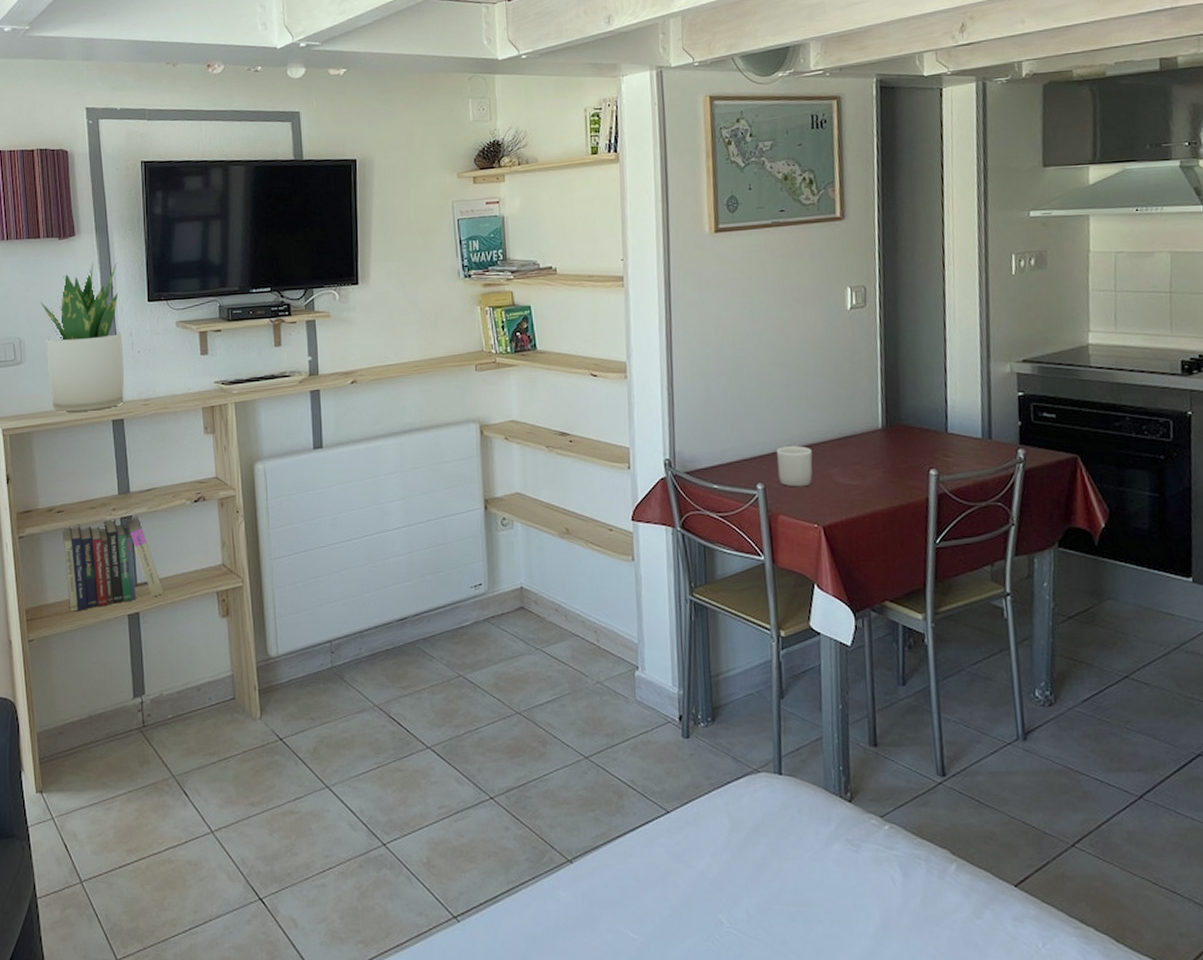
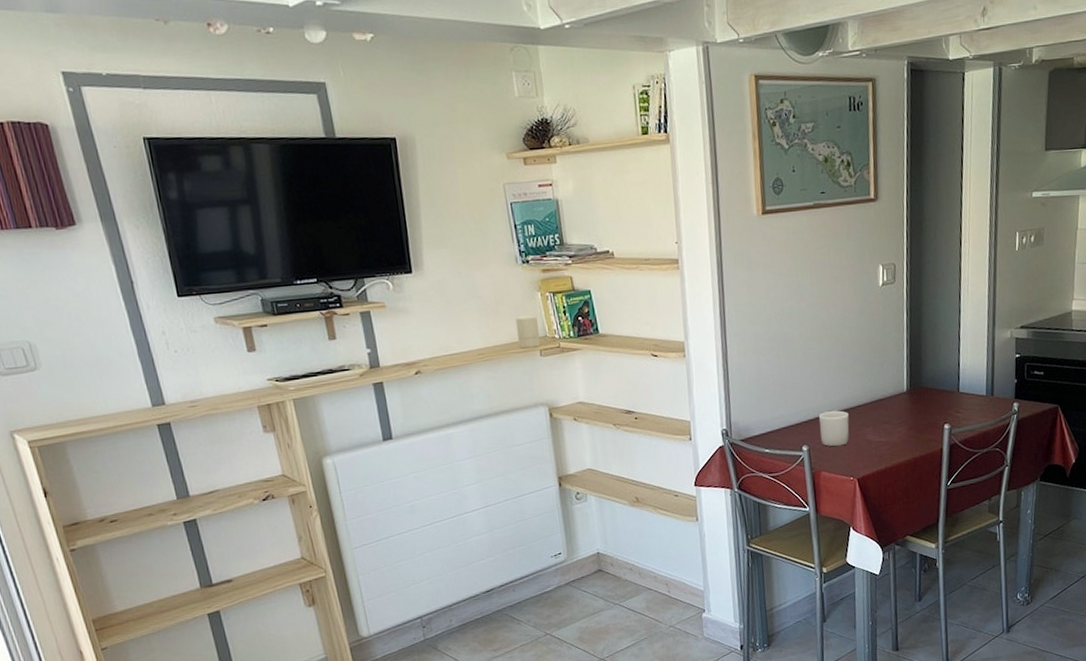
planter: present [40,262,124,412] -> none [47,254,167,420]
books: present [63,515,164,612] -> none [120,518,243,617]
candle: none [452,328,476,364] -> present [514,314,540,350]

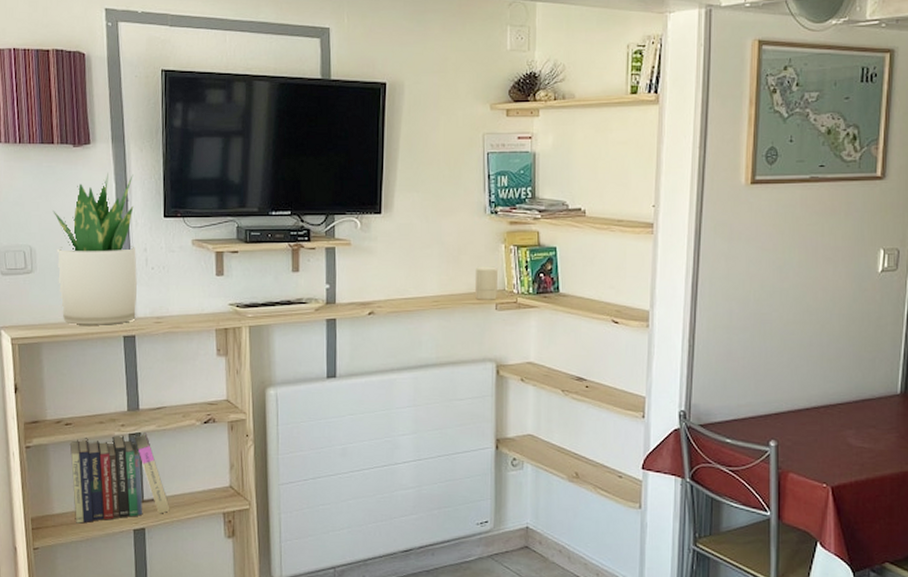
planter: none [47,254,167,420] -> present [53,173,137,325]
books: none [120,518,243,617] -> present [70,433,170,524]
mug: present [818,410,850,447] -> none [792,405,828,447]

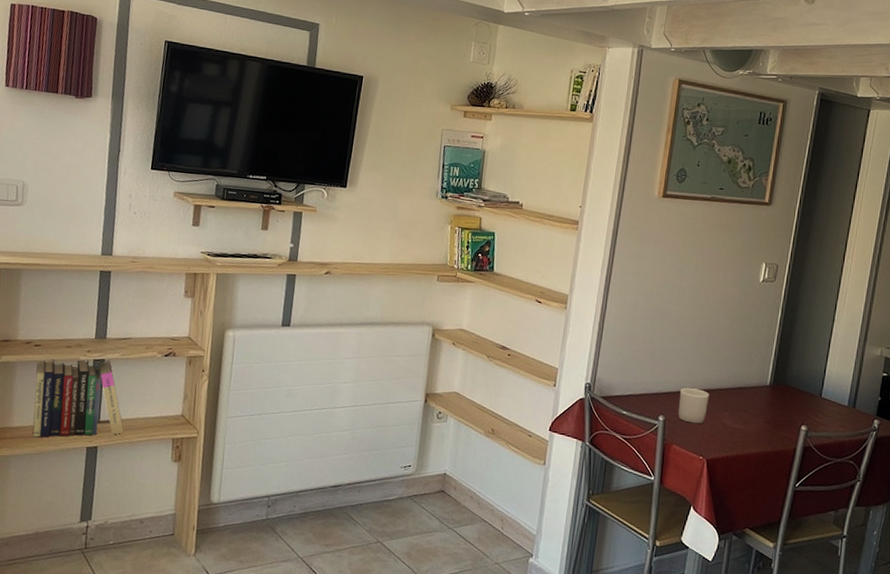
planter: present [53,173,137,325] -> none [45,125,128,260]
candle: present [474,266,498,302] -> none [420,242,443,274]
mug: none [792,405,828,447] -> present [677,387,709,424]

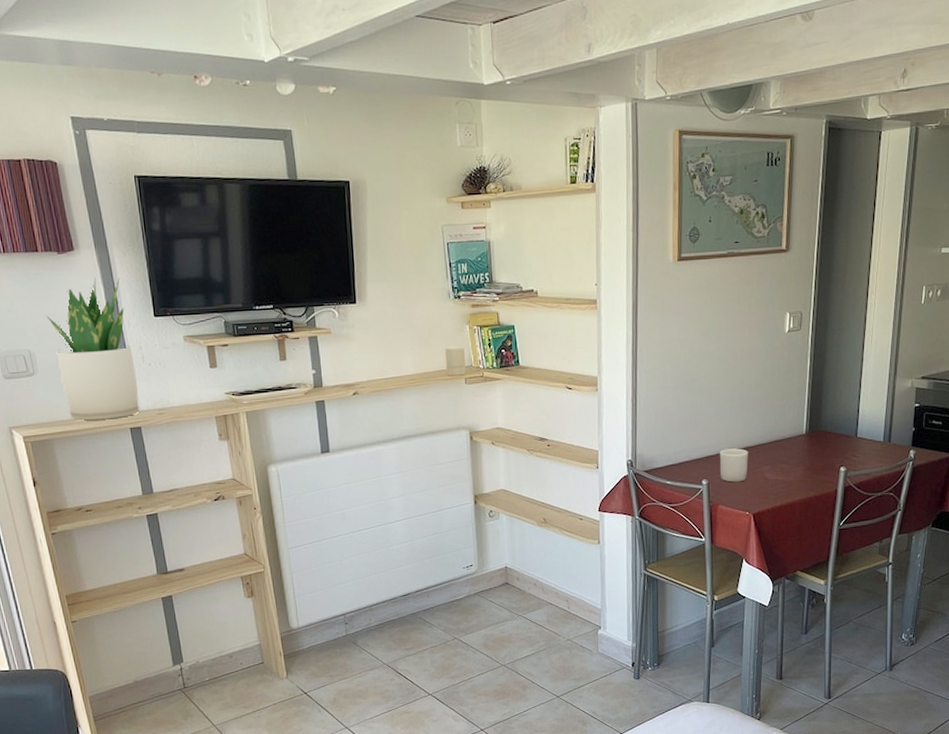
books: present [32,359,124,438] -> none [93,513,193,597]
planter: none [45,125,128,260] -> present [46,277,139,421]
candle: none [420,242,443,274] -> present [444,345,466,377]

